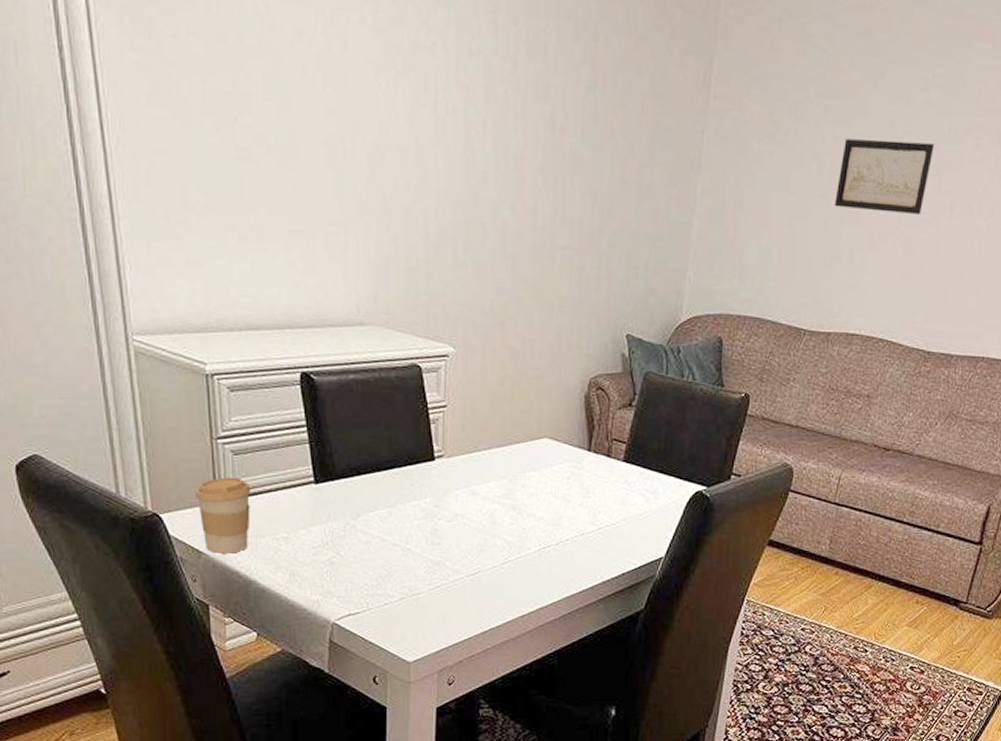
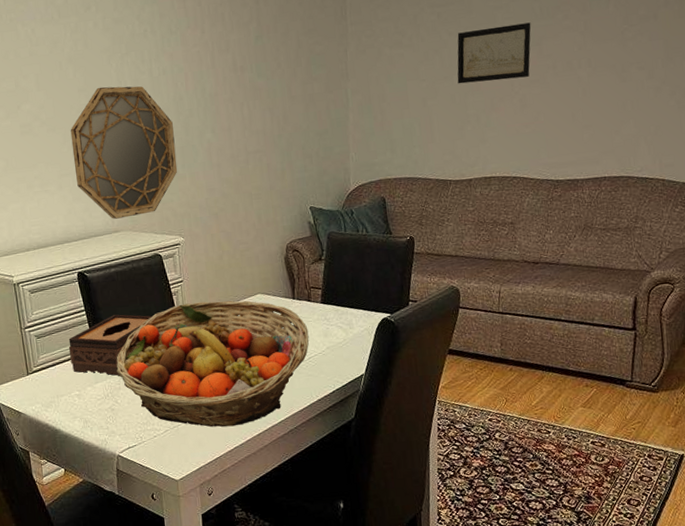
coffee cup: present [194,477,251,553] -> none [12,354,53,412]
tissue box: none [278,438,400,519] -> present [68,314,153,376]
home mirror: none [309,113,458,308] -> present [70,86,178,219]
fruit basket: none [342,436,603,603] -> present [116,300,310,427]

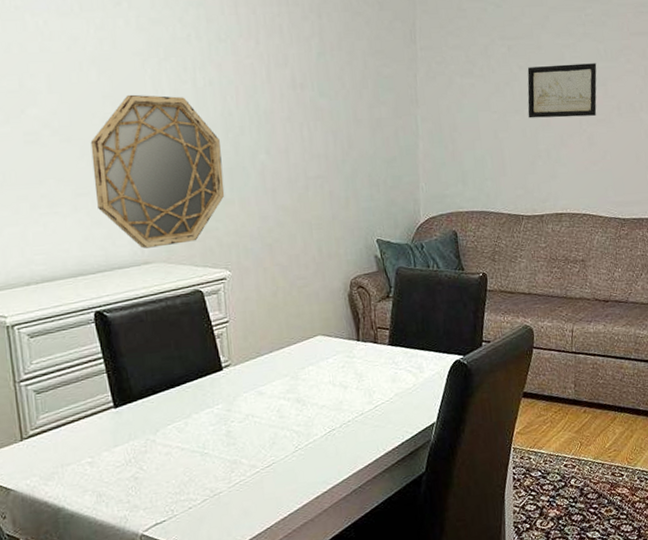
tissue box: present [68,314,153,376] -> none [79,362,190,436]
fruit basket: present [116,300,310,427] -> none [142,343,376,492]

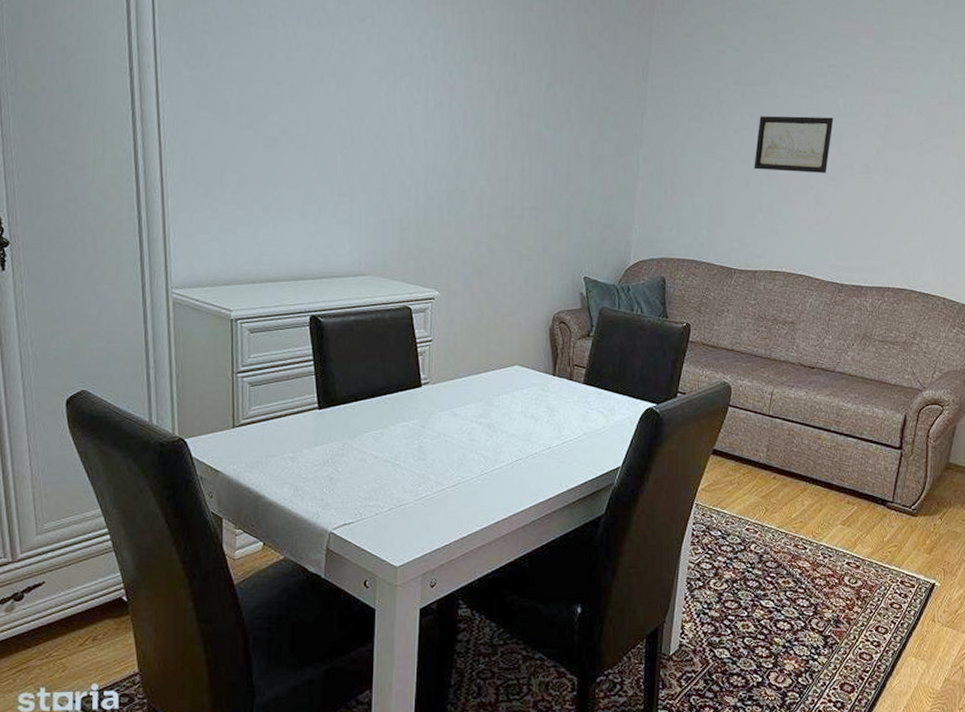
home mirror: present [90,94,225,249] -> none [323,109,443,261]

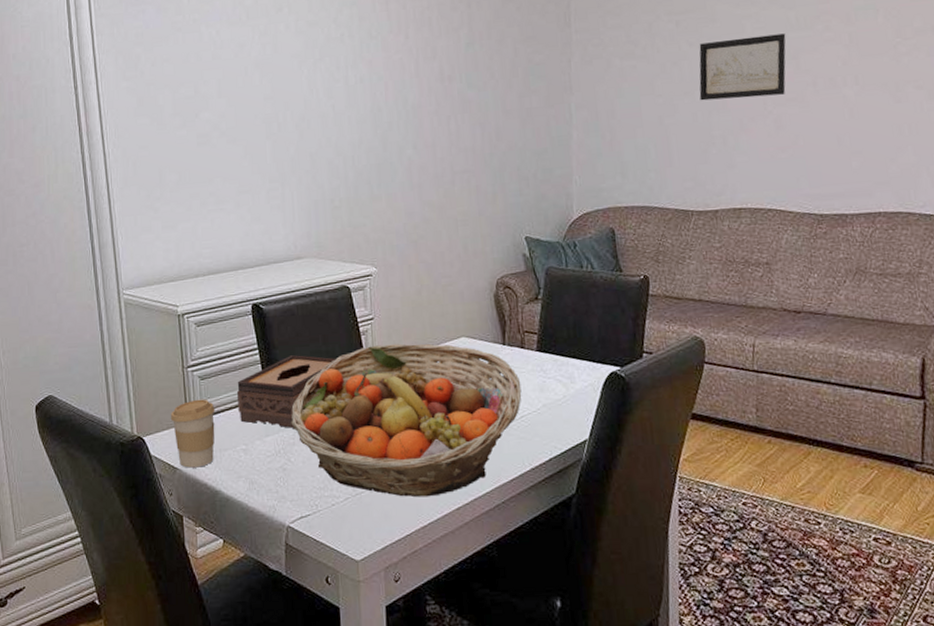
coffee cup: none [215,405,264,472] -> present [170,399,215,468]
tissue box: none [287,369,392,439] -> present [236,355,337,428]
fruit basket: none [341,366,566,511] -> present [291,343,522,497]

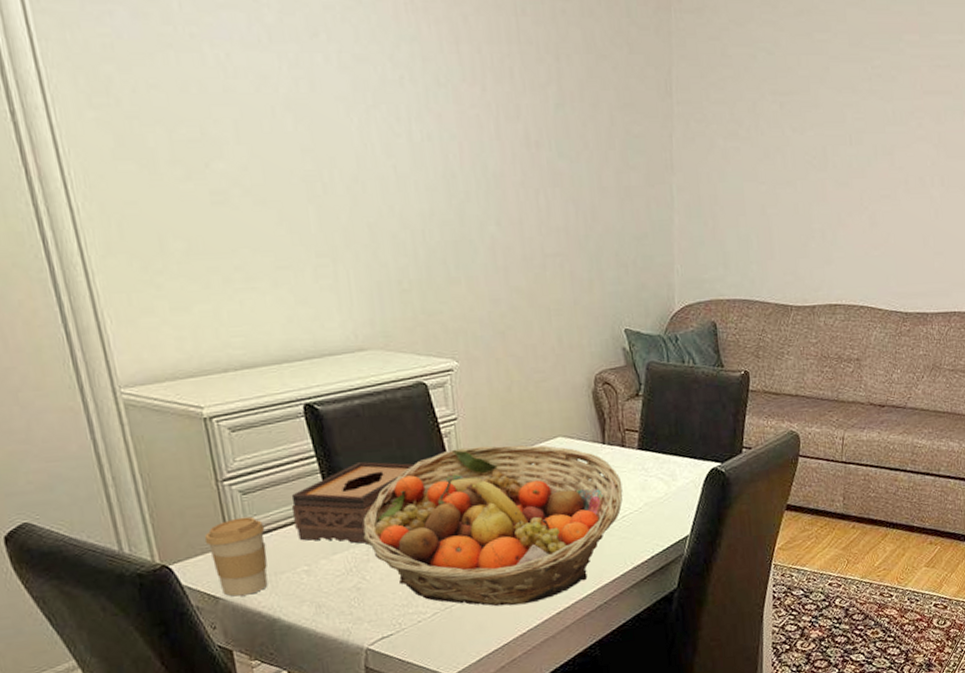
wall art: present [699,33,786,101] -> none [801,127,883,192]

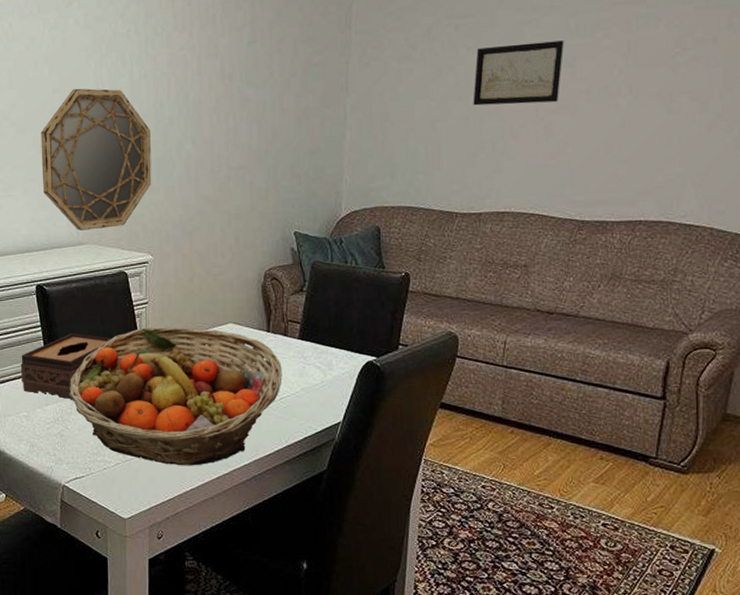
home mirror: none [289,148,450,333] -> present [40,88,152,231]
wall art: none [801,127,883,192] -> present [473,40,564,106]

